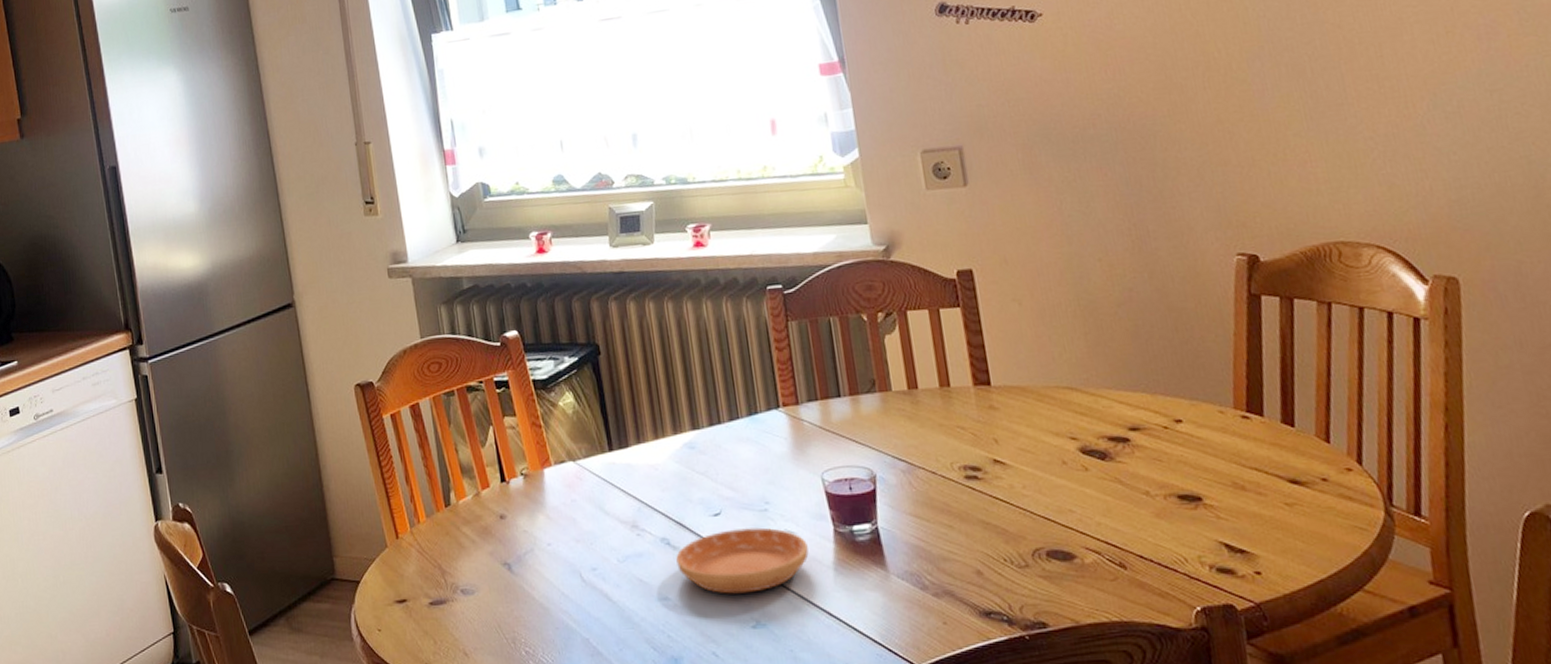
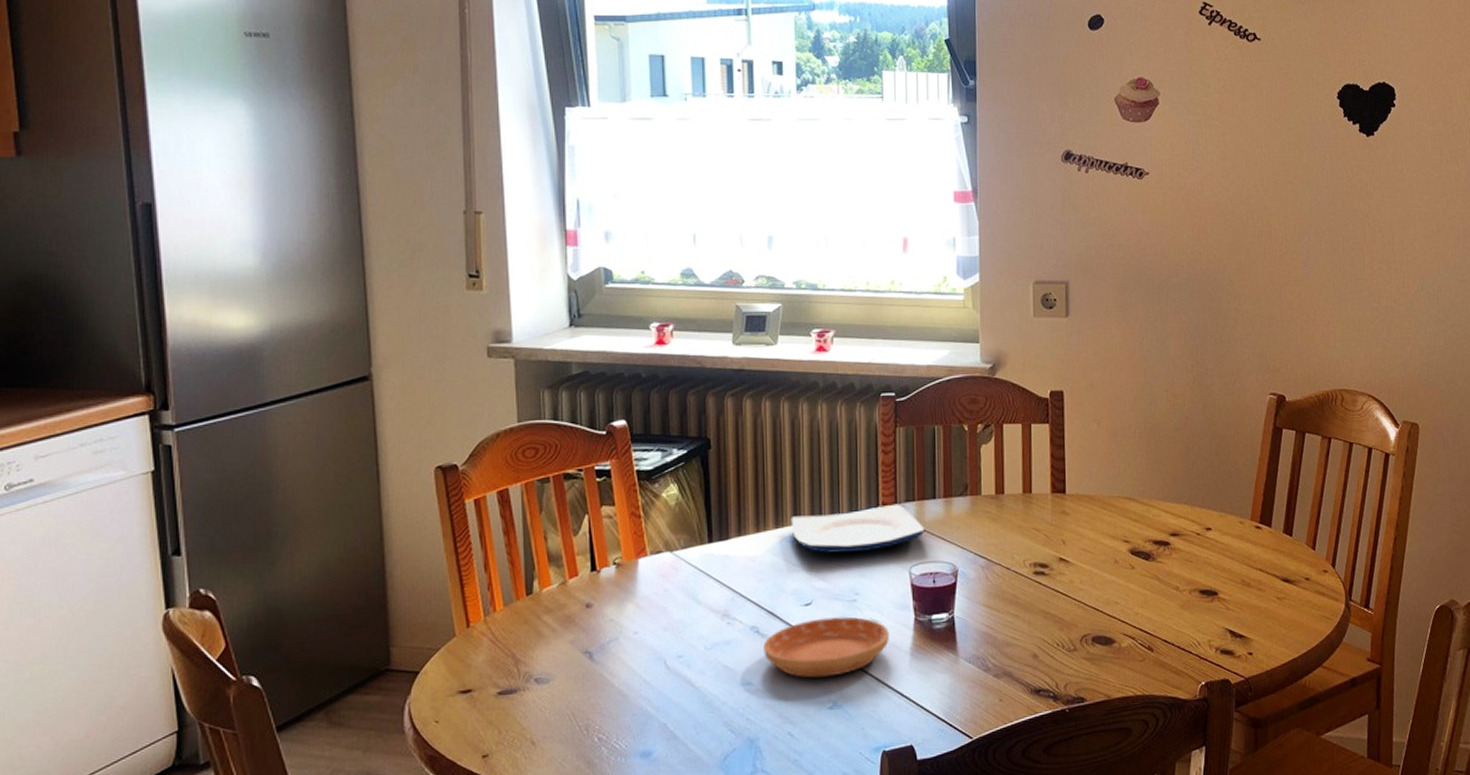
plate: none [688,404,834,460] -> present [791,504,925,553]

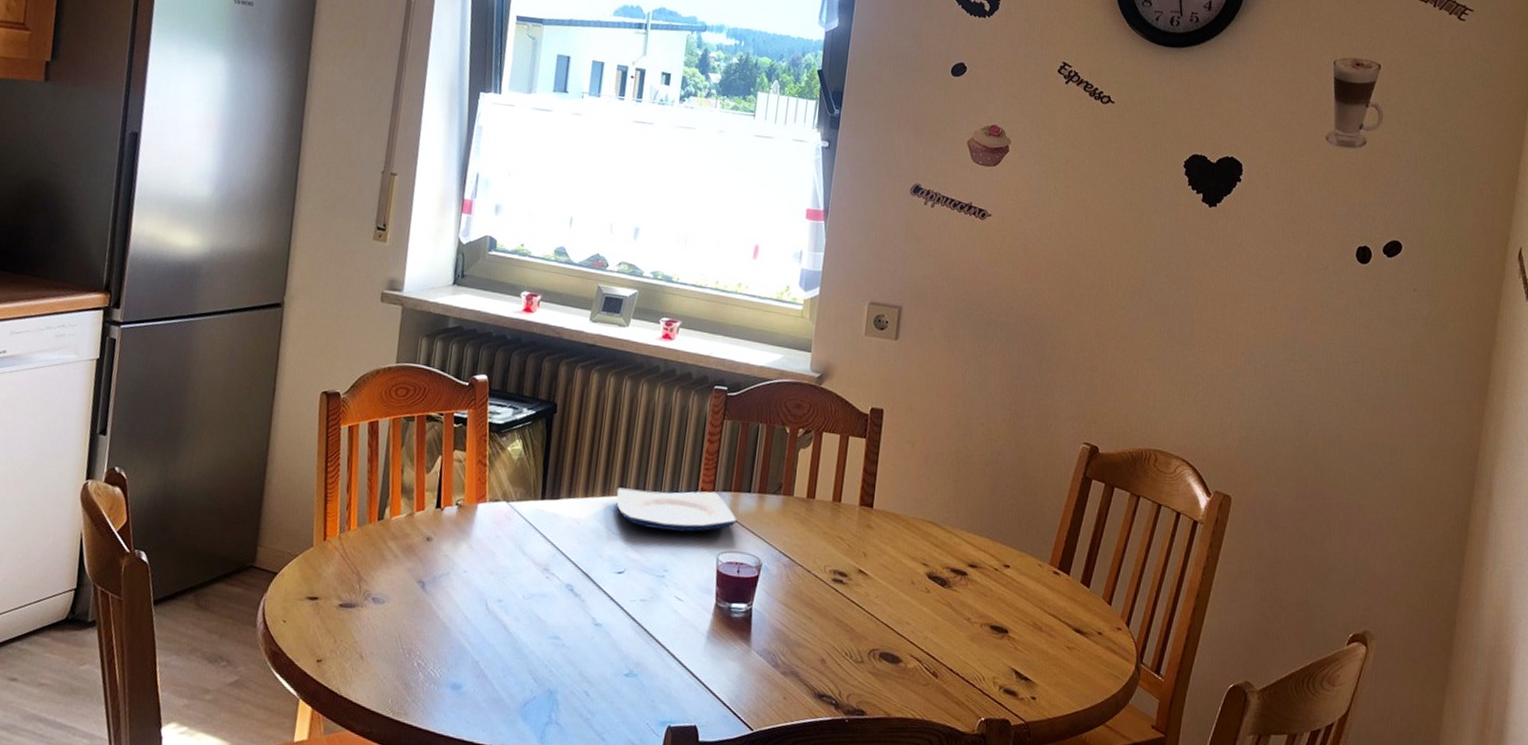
saucer: present [763,616,889,678] -> none [574,587,690,645]

